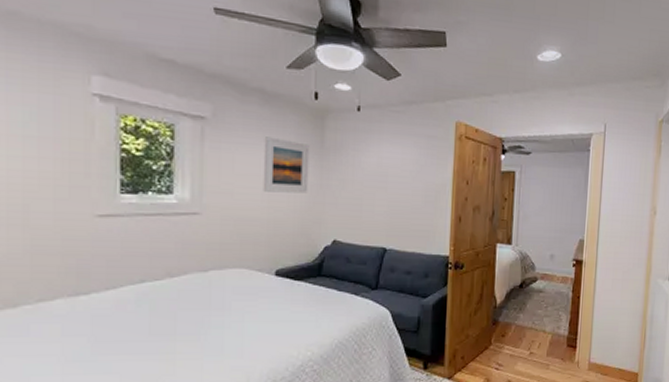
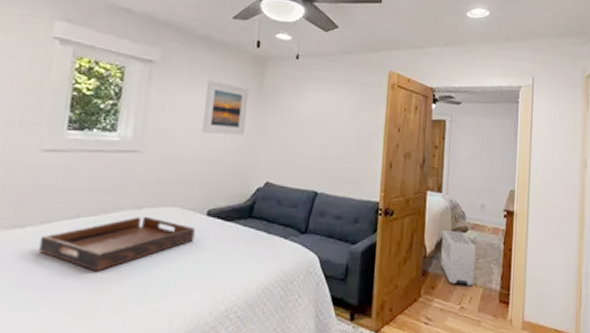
serving tray: none [107,278,265,334] -> present [39,216,196,272]
air purifier: none [511,281,545,333] -> present [441,230,476,287]

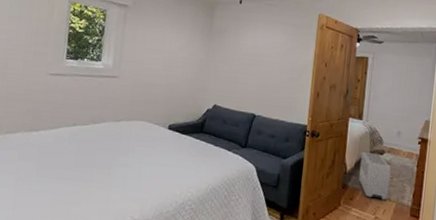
serving tray: present [39,216,196,272] -> none [49,127,160,167]
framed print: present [201,80,249,136] -> none [164,21,201,67]

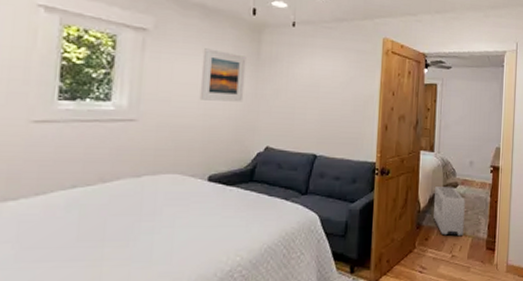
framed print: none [164,21,201,67] -> present [199,48,246,102]

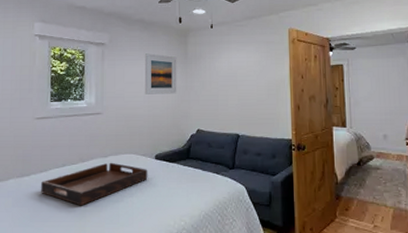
serving tray: none [35,183,197,240] -> present [41,162,148,206]
air purifier: present [434,187,465,237] -> none [351,160,384,208]

